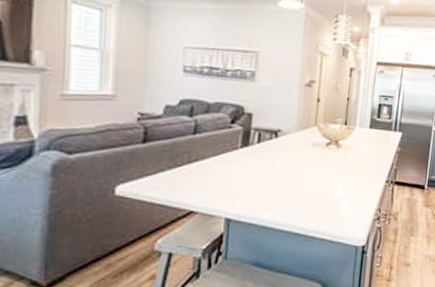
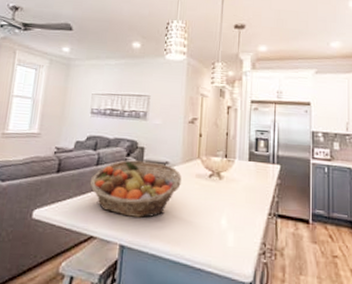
fruit basket: none [186,127,296,190] -> present [89,160,181,218]

